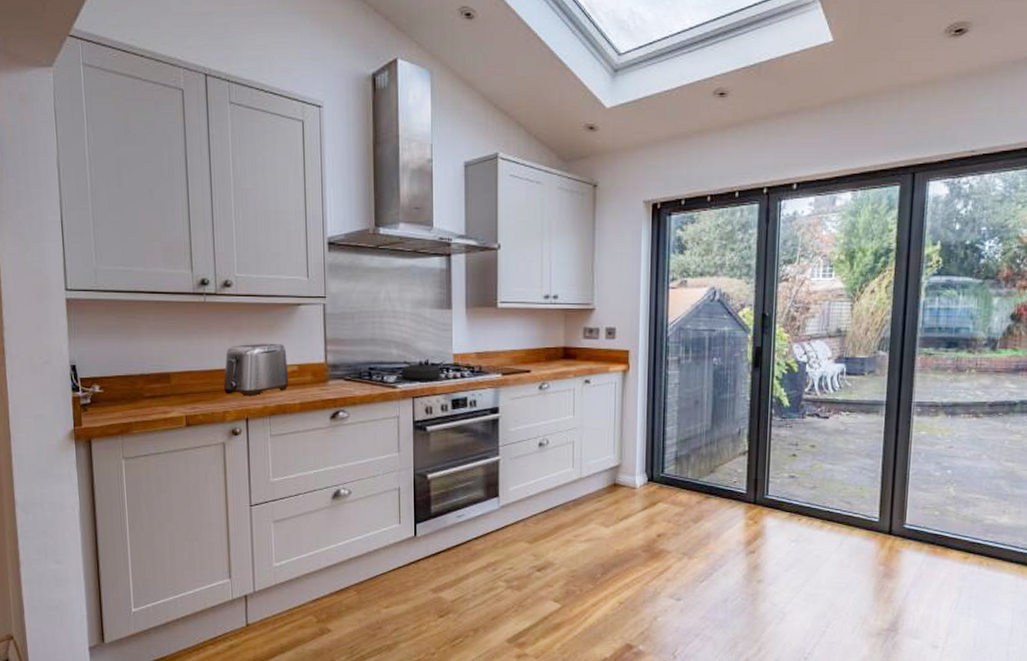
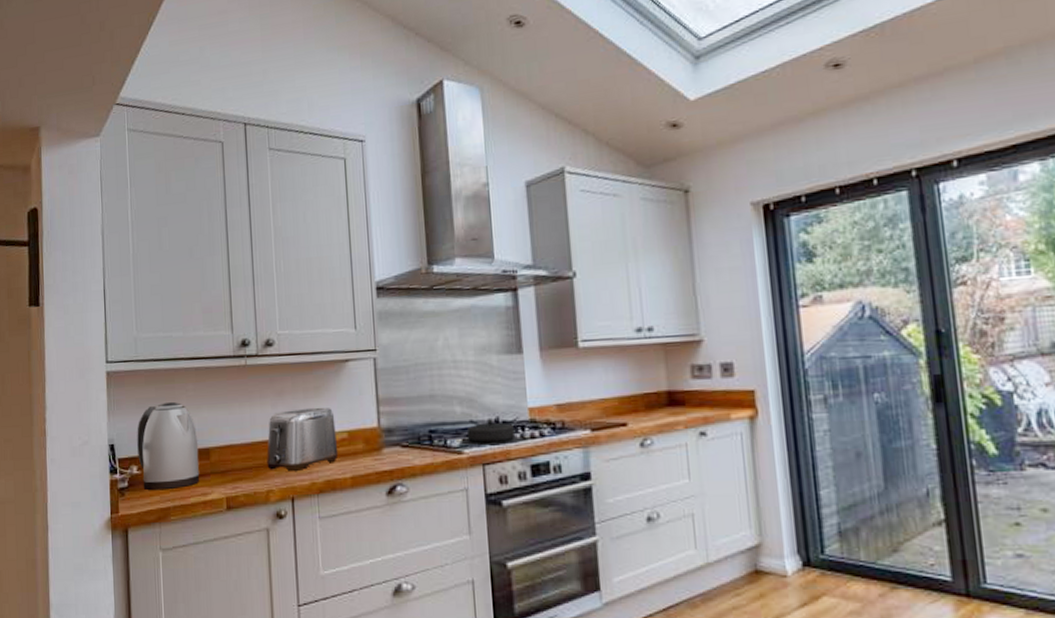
kettle: none [98,330,161,408] -> present [137,401,200,491]

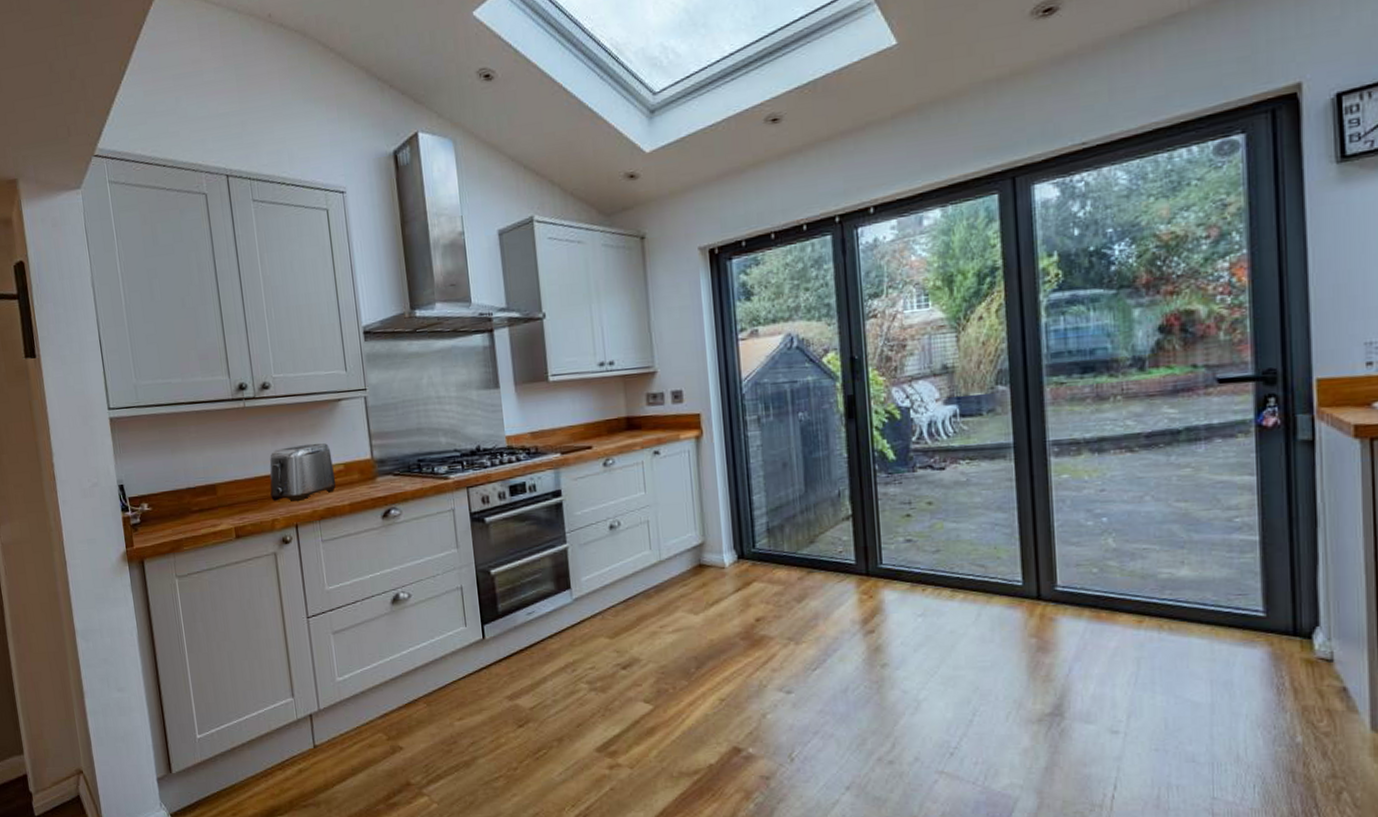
kettle: present [137,401,200,491] -> none [144,443,208,525]
cooking pot: present [459,417,524,447] -> none [445,446,503,472]

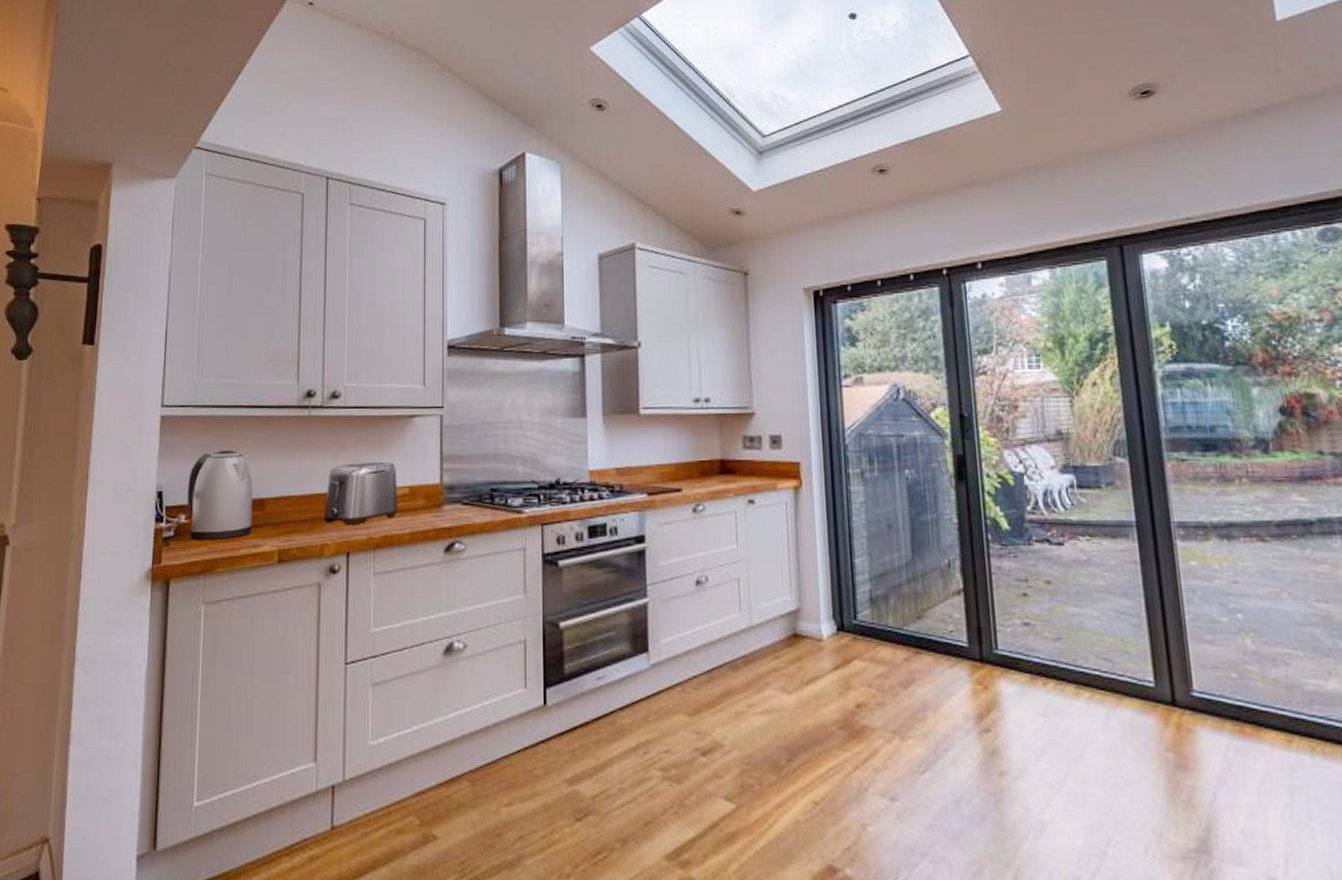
kettle: none [144,443,208,525] -> present [187,449,254,541]

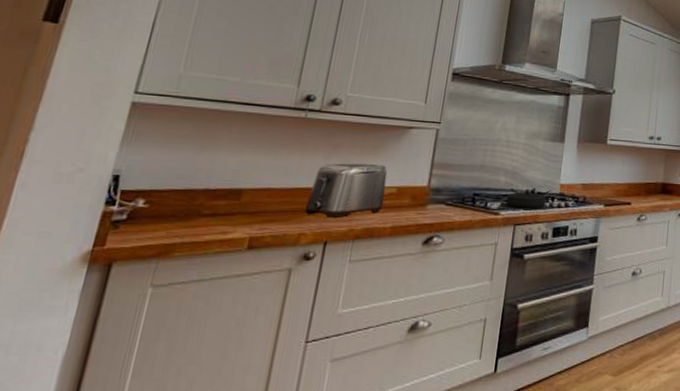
kettle: present [187,449,254,541] -> none [146,140,232,226]
cooking pot: none [520,478,583,506] -> present [498,188,552,211]

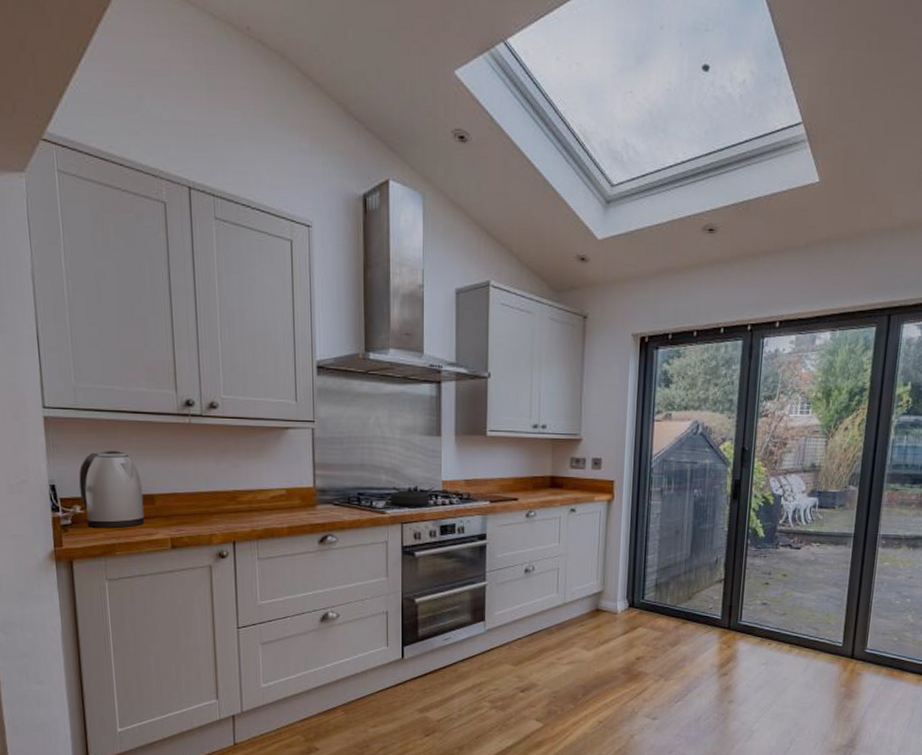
kettle: none [146,140,232,226] -> present [79,450,145,529]
toaster: present [305,163,388,218] -> none [210,466,277,519]

